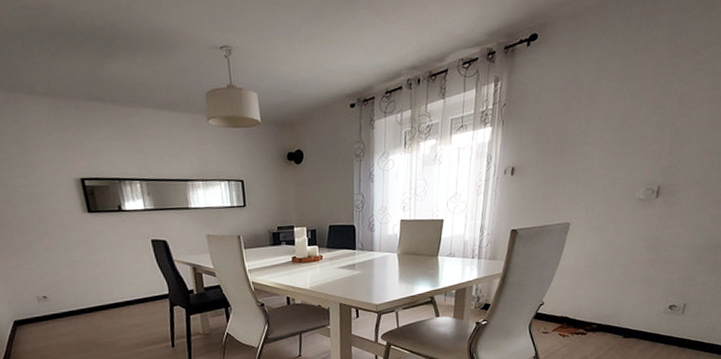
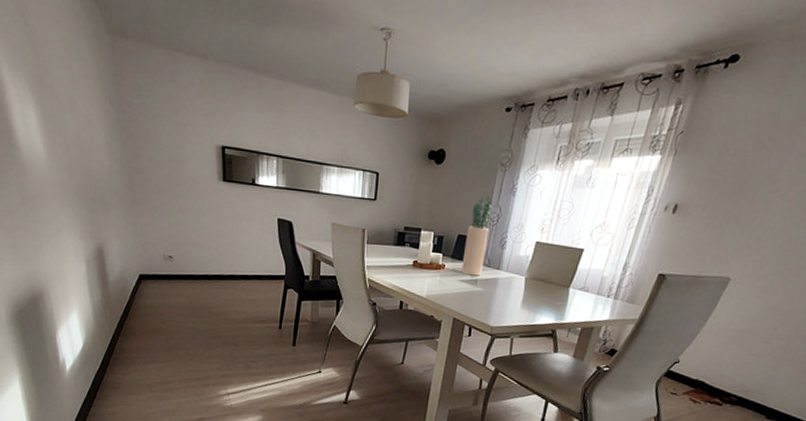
vase: none [336,183,358,262] -> present [461,193,492,276]

